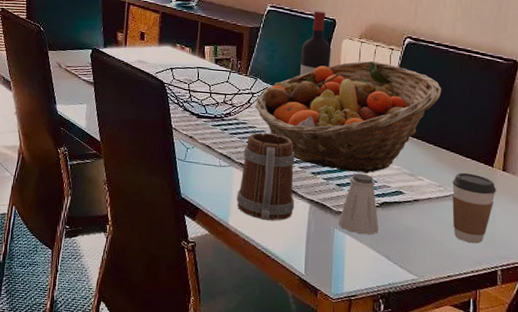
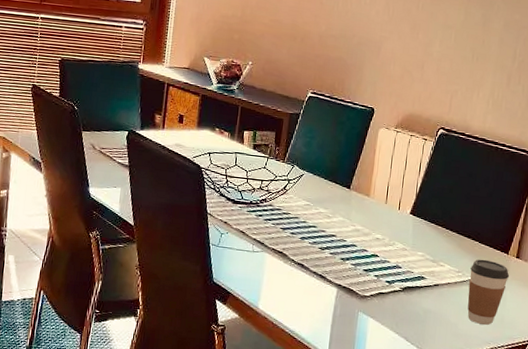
mug: present [237,132,295,221] -> none [267,219,326,305]
fruit basket: present [255,61,442,174] -> none [290,150,469,260]
wine bottle: present [300,11,332,76] -> none [336,98,368,164]
saltshaker: present [338,173,379,235] -> none [363,259,401,318]

